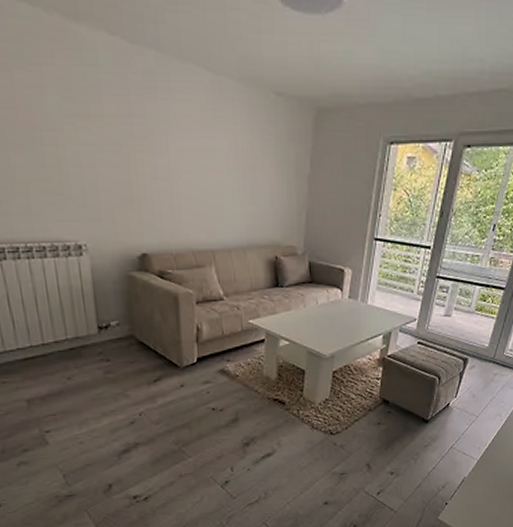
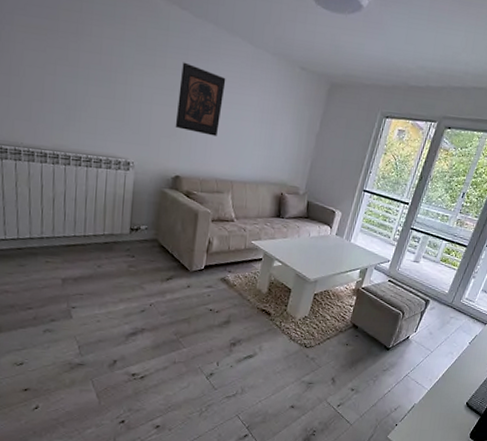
wall art: none [124,106,186,197] -> present [175,62,226,136]

